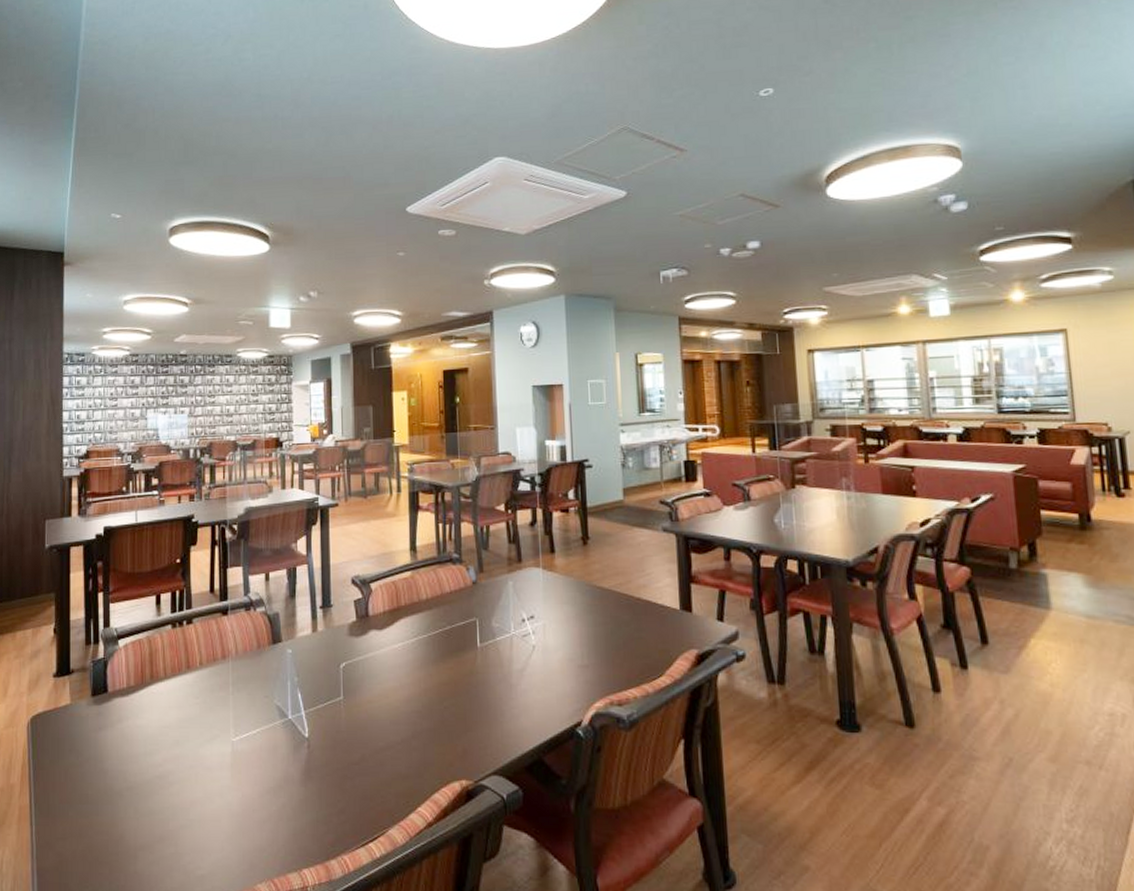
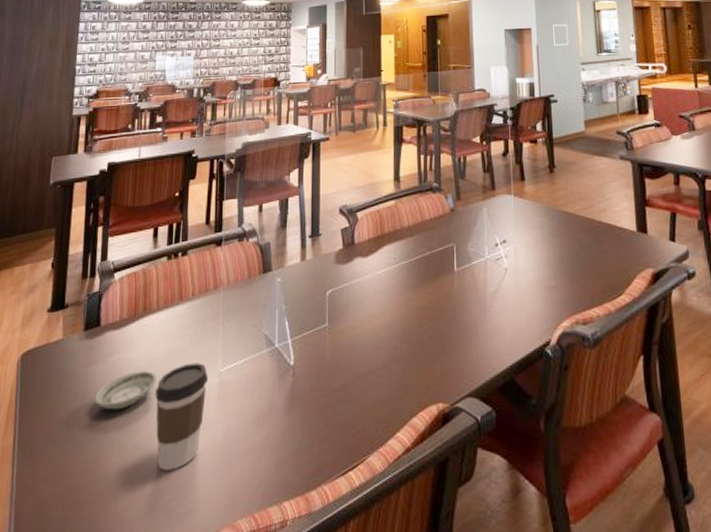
saucer: none [106,736,168,775] -> present [94,369,156,410]
coffee cup: none [168,732,220,835] -> present [155,363,208,470]

